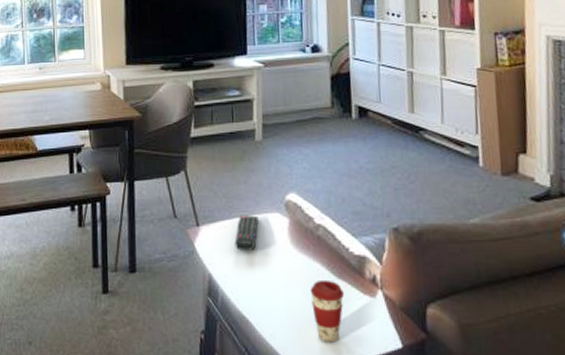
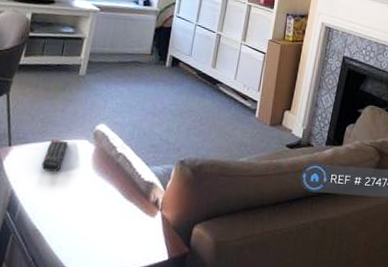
coffee cup: present [310,279,344,343] -> none [99,200,130,254]

